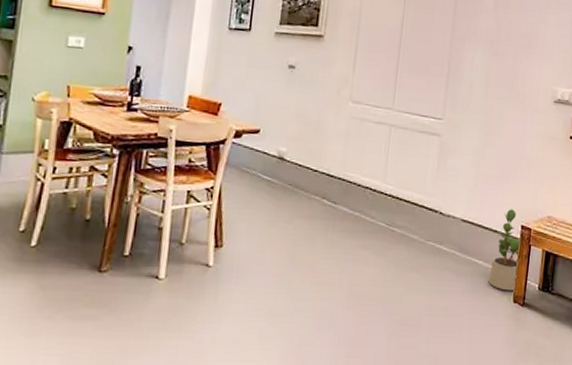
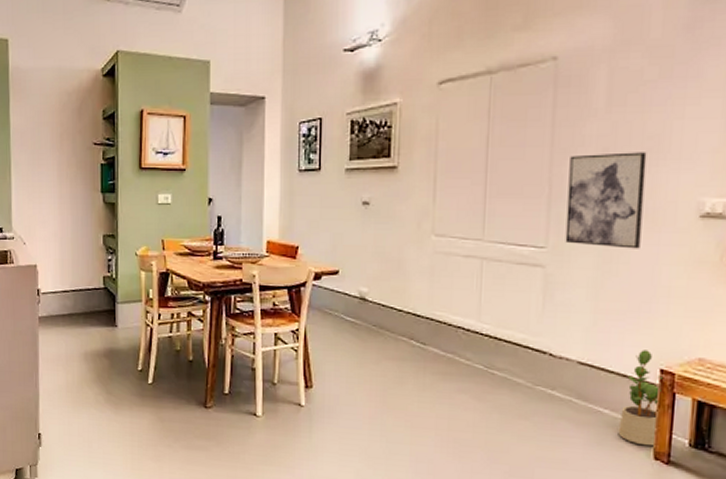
wall art: none [458,43,521,125] -> present [565,152,647,249]

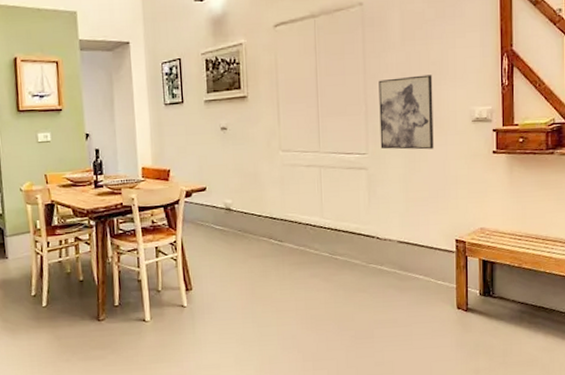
potted plant: present [618,350,662,447] -> none [430,226,458,300]

